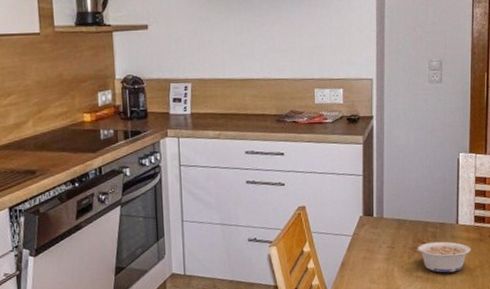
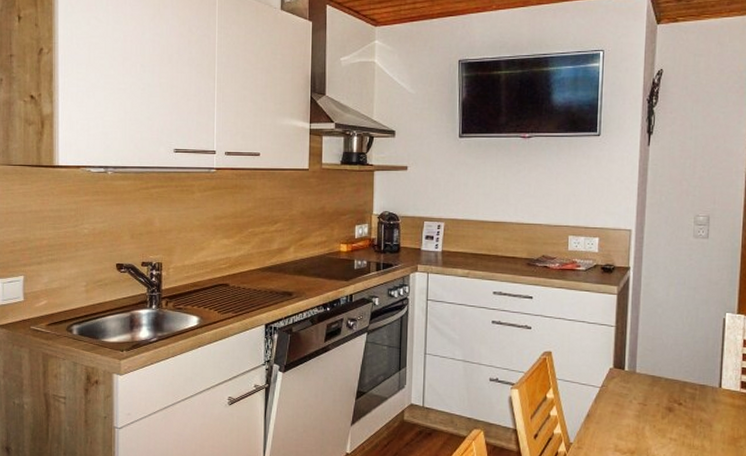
legume: present [413,241,471,273] -> none [668,404,736,439]

